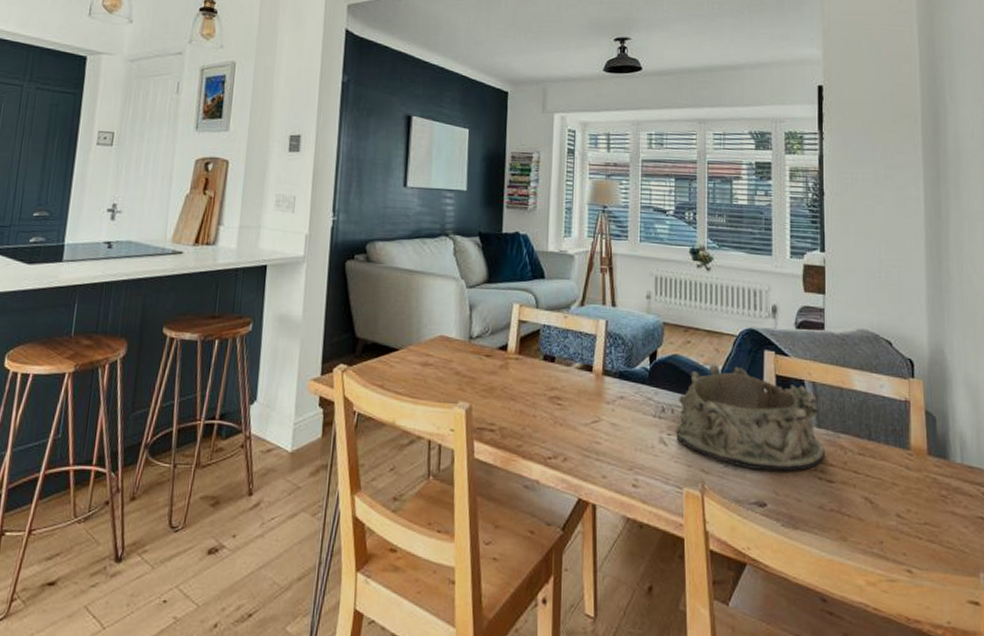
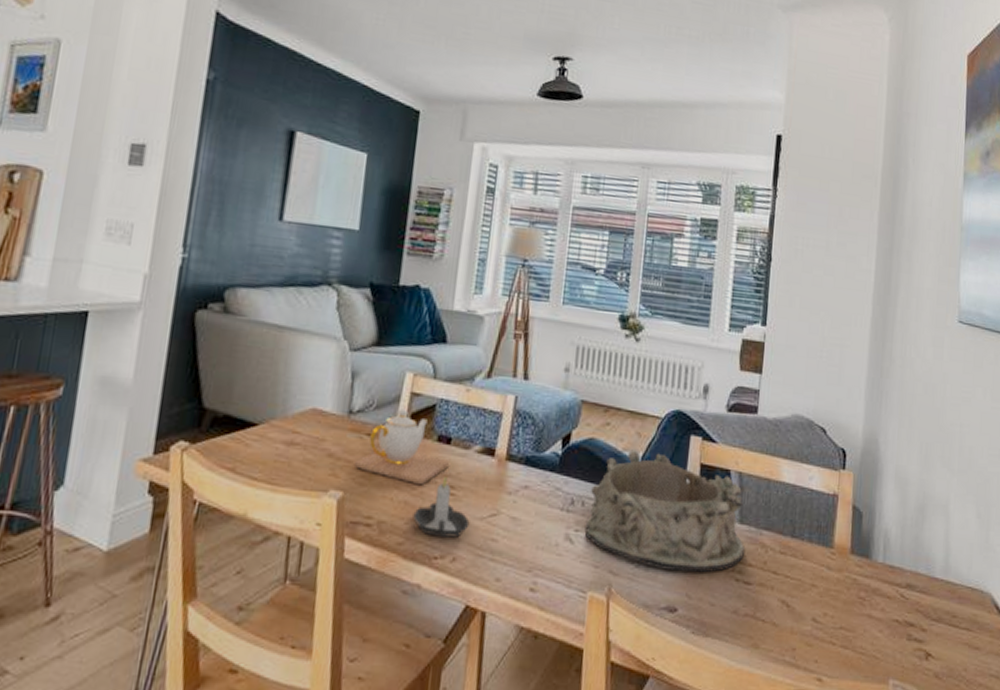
teapot: none [478,334,556,396] -> present [355,408,450,484]
candle: none [528,390,576,441] -> present [413,477,470,538]

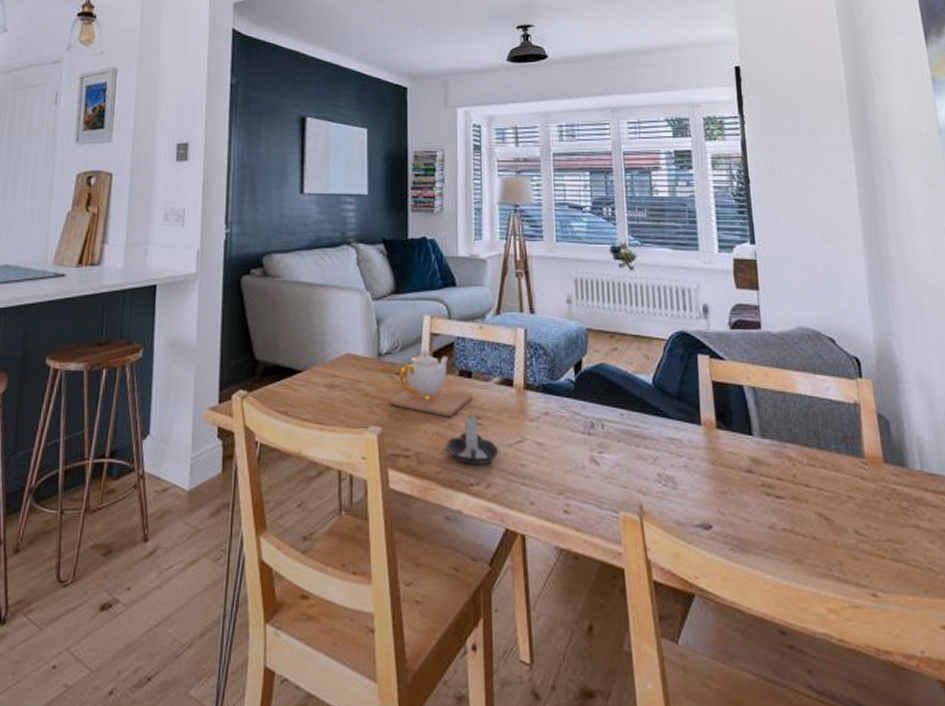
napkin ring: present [585,450,746,573] -> none [607,372,772,489]

